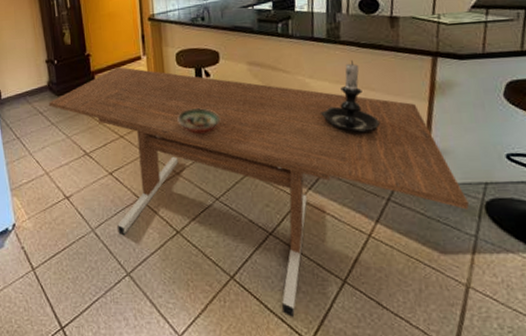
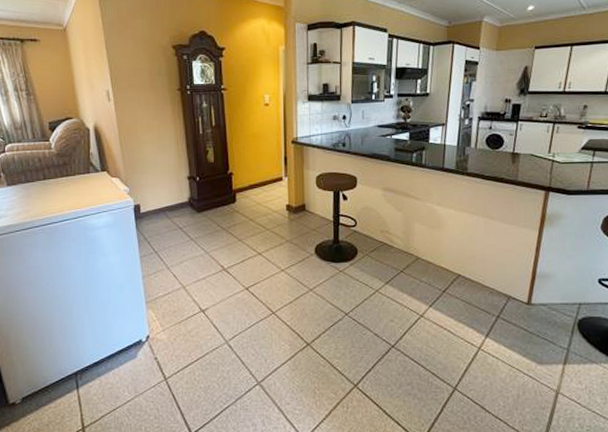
dining table: present [48,67,469,317] -> none [188,187,564,420]
decorative bowl: present [177,108,220,134] -> none [314,229,354,253]
candle holder: present [320,60,380,135] -> none [445,191,496,258]

